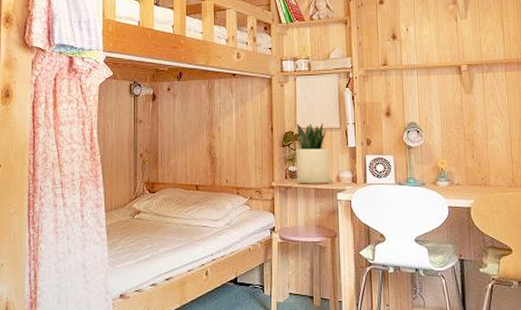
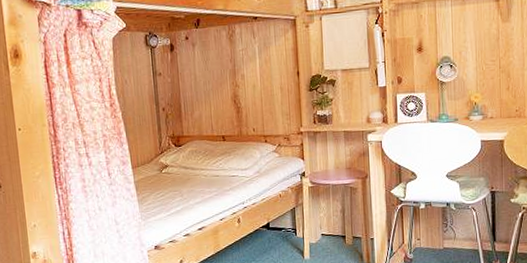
planter: present [293,123,334,184] -> none [321,64,364,128]

